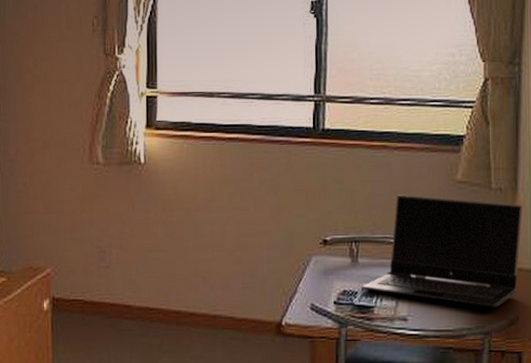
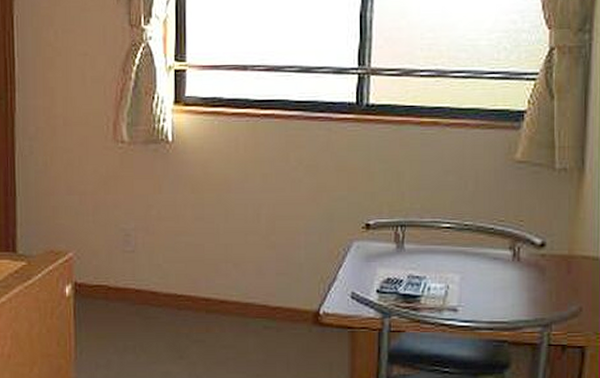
laptop computer: present [361,195,523,307] -> none [407,175,590,298]

